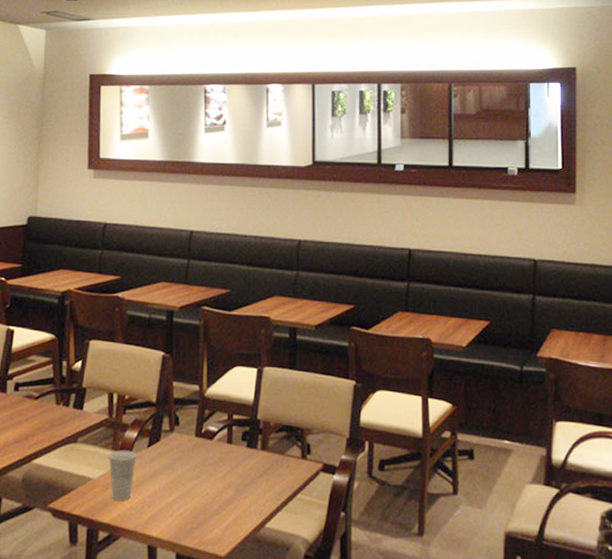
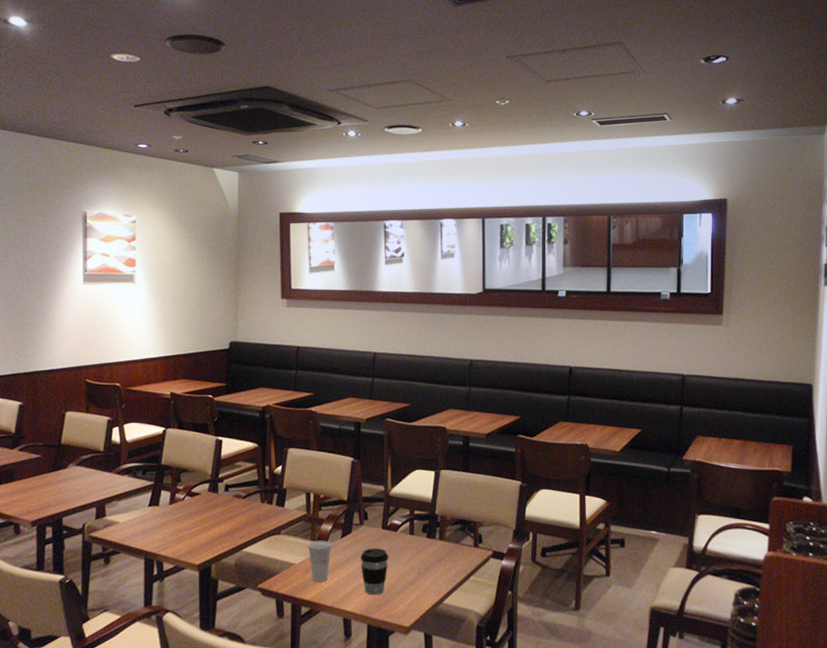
coffee cup: none [169,460,203,518] -> present [360,548,389,596]

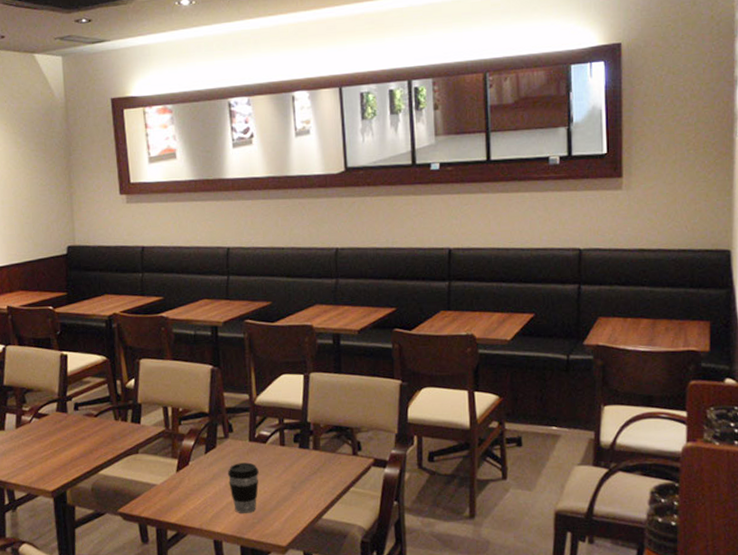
cup: present [307,540,333,581] -> none [168,457,197,502]

